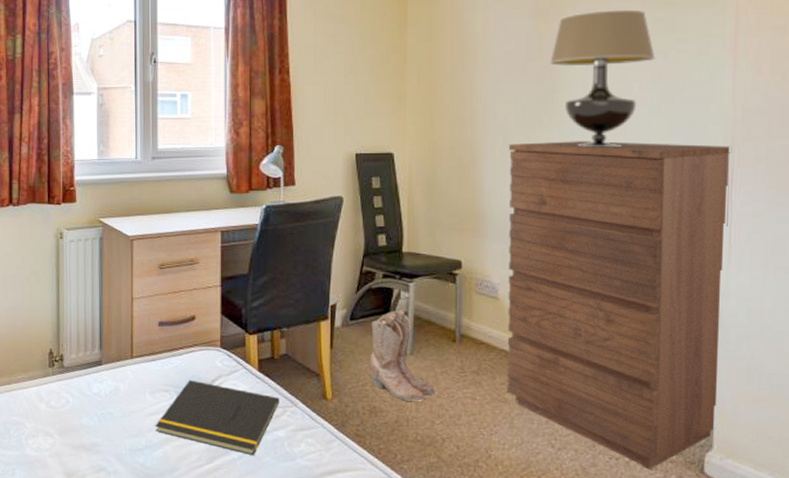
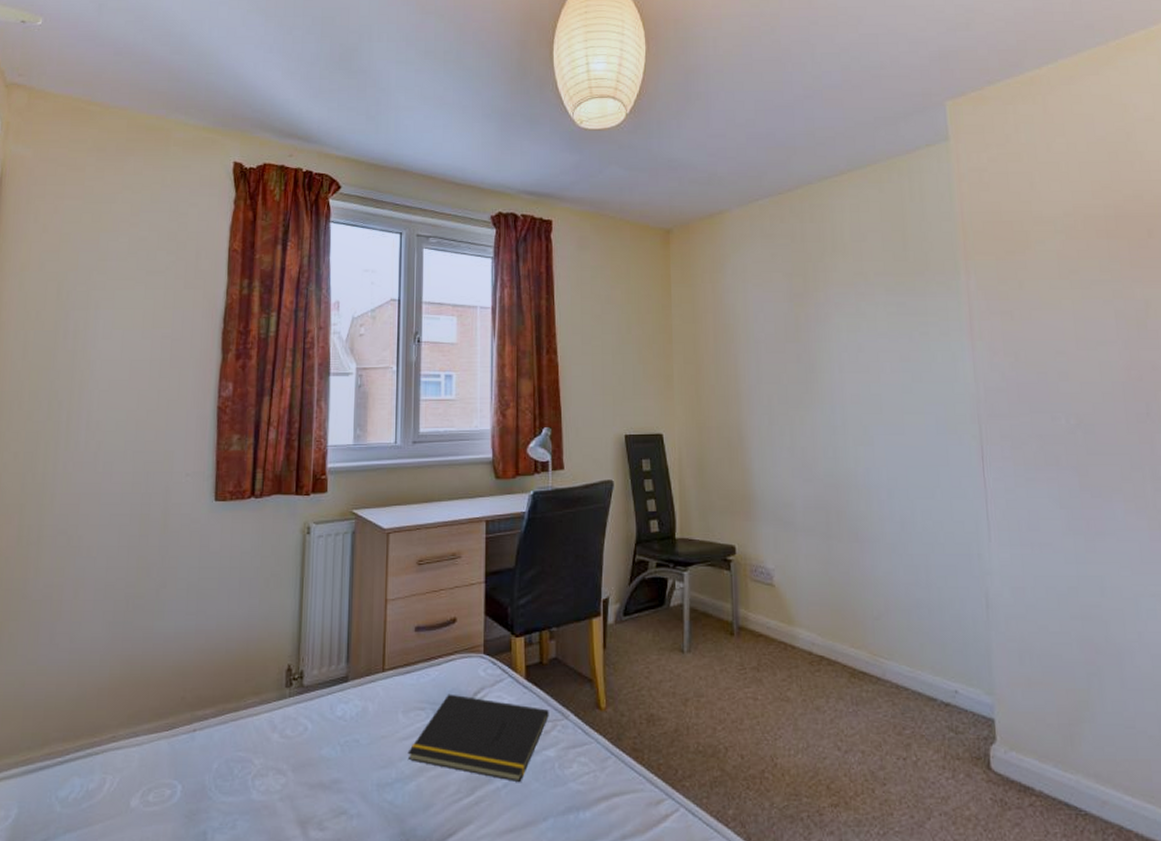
boots: present [369,310,435,402] -> none [645,602,715,707]
dresser: present [507,141,732,470] -> none [774,420,997,770]
table lamp: present [550,9,656,148] -> none [807,294,903,427]

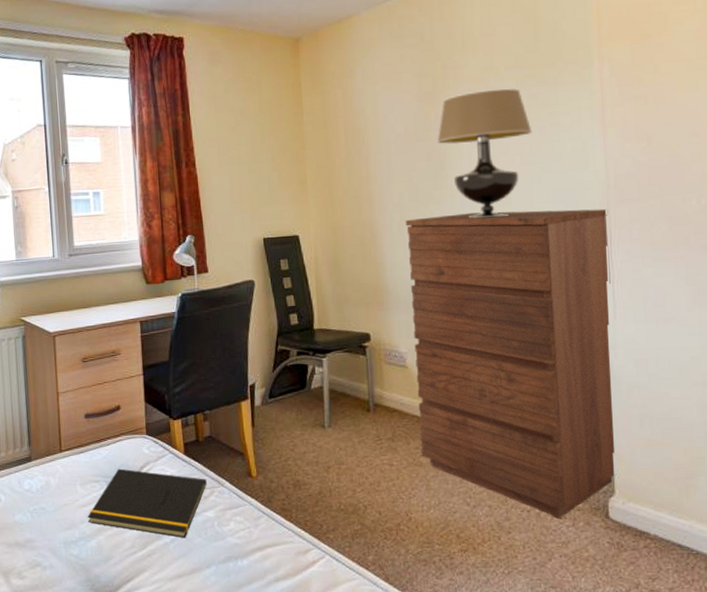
dresser: none [774,420,997,770] -> present [405,208,617,520]
table lamp: none [807,294,903,427] -> present [437,88,533,219]

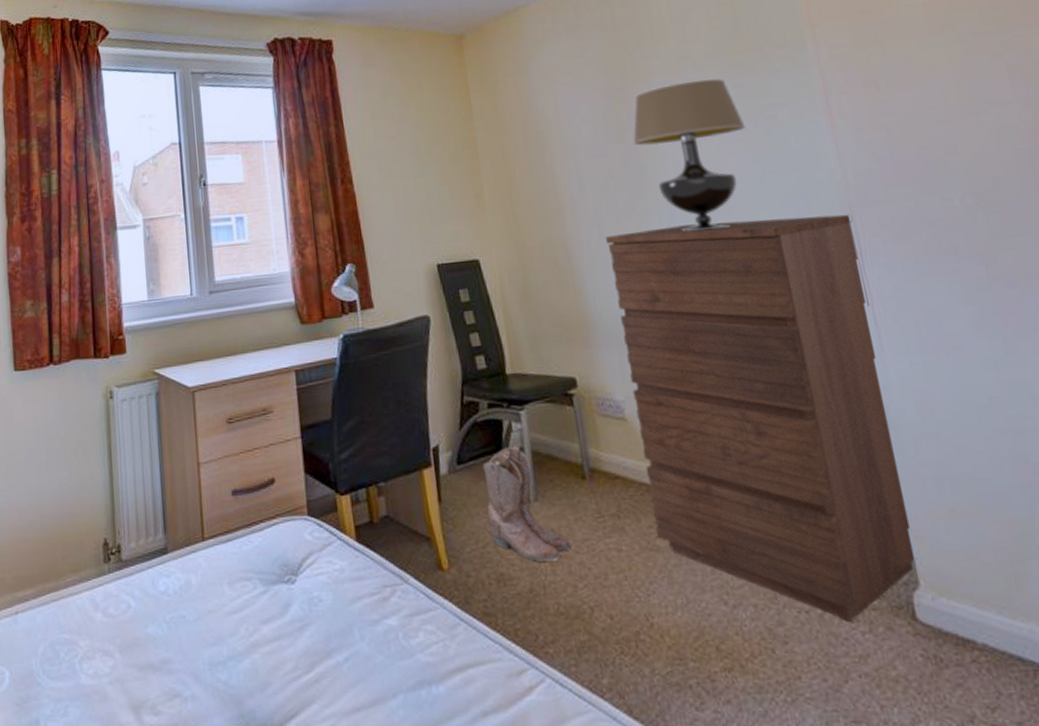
notepad: present [87,468,207,538] -> none [237,561,387,655]
boots: none [289,385,354,473] -> present [482,446,572,563]

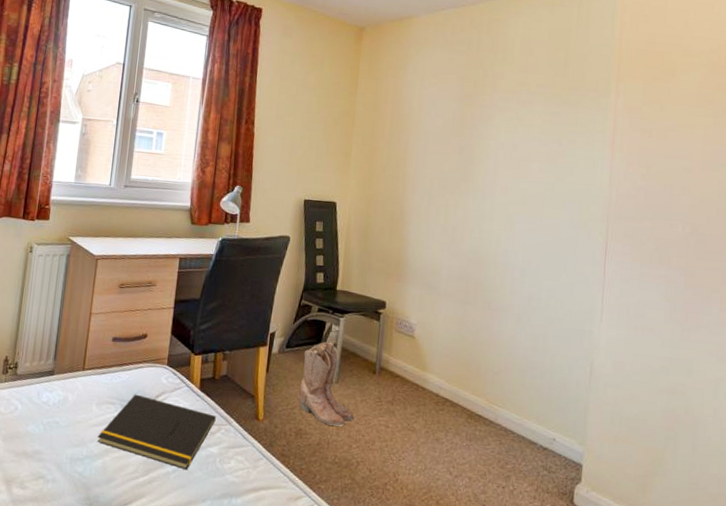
notepad: none [237,561,387,655] -> present [97,394,216,469]
dresser: present [605,214,918,623] -> none [416,203,607,499]
table lamp: present [633,78,746,232] -> none [470,101,552,216]

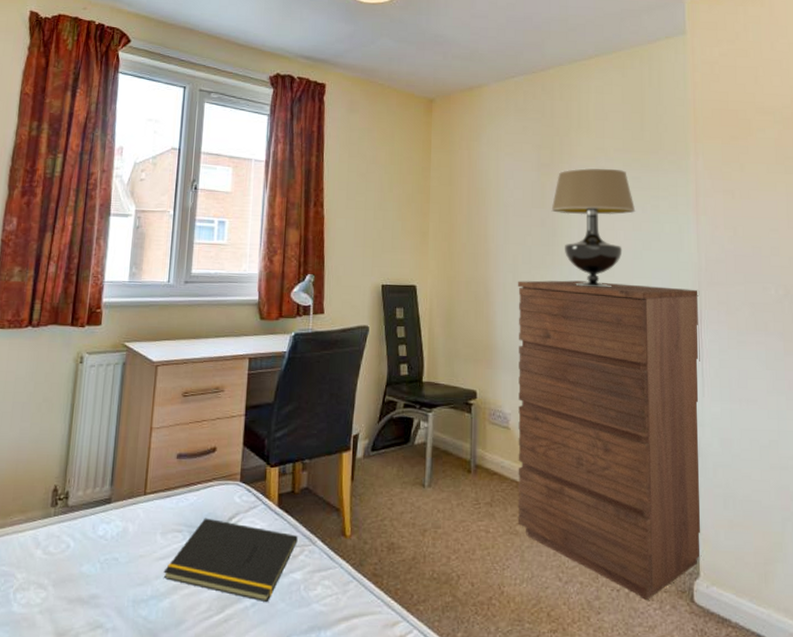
boots: present [298,341,354,426] -> none [388,440,451,537]
dresser: none [416,203,607,499] -> present [517,280,702,601]
table lamp: none [470,101,552,216] -> present [551,168,636,288]

